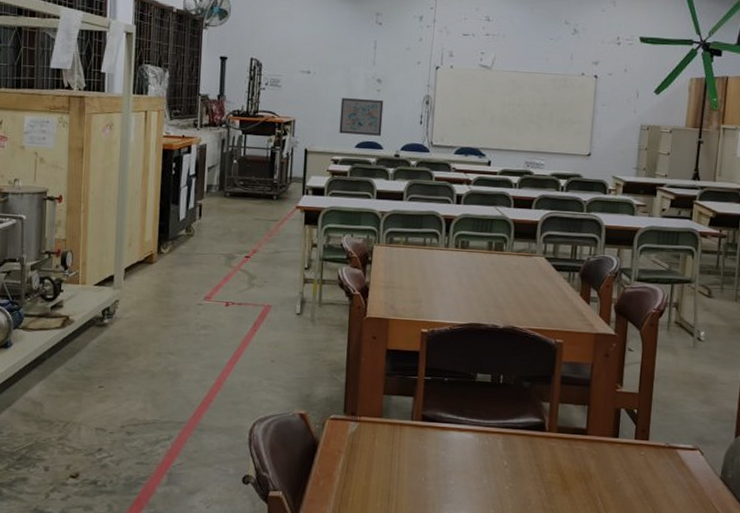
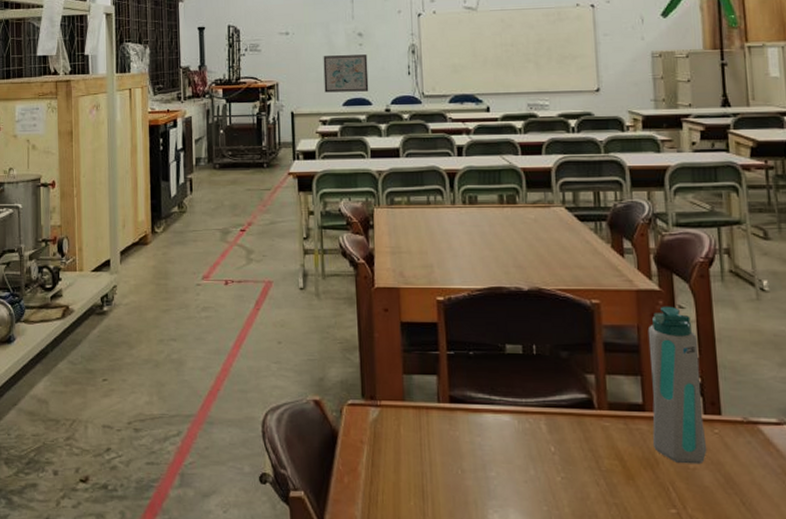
water bottle: none [589,348,640,480] -> present [647,306,707,465]

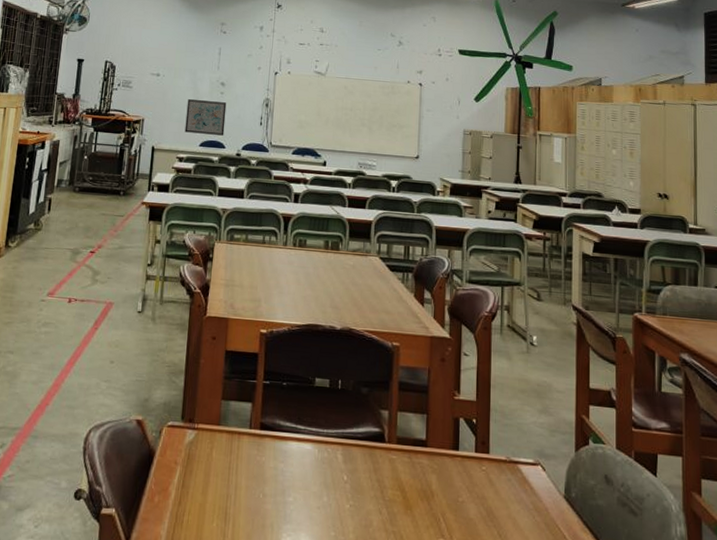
water bottle: present [647,306,707,465] -> none [430,352,477,498]

